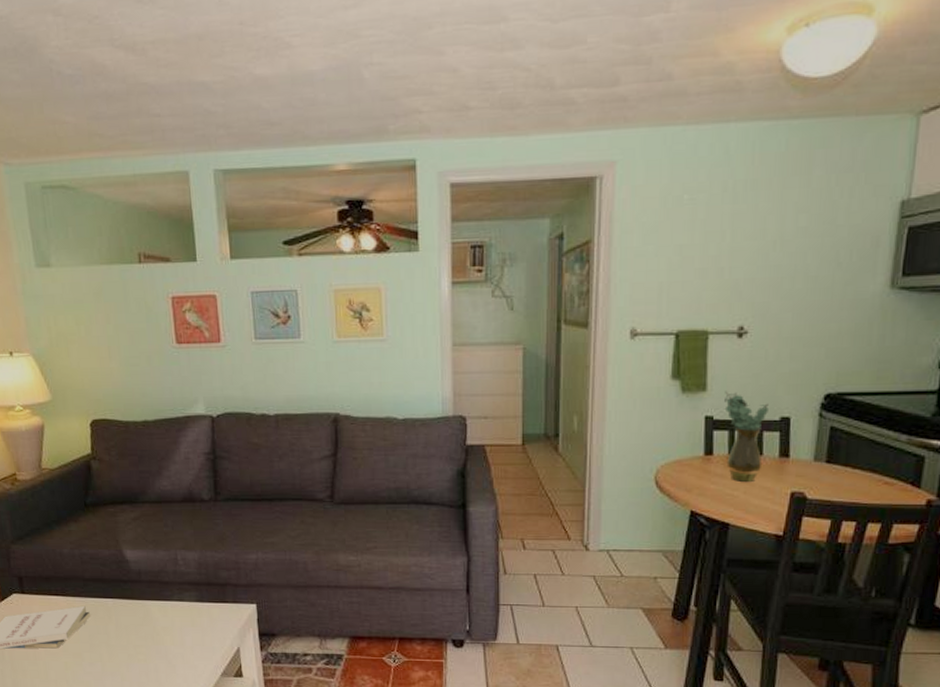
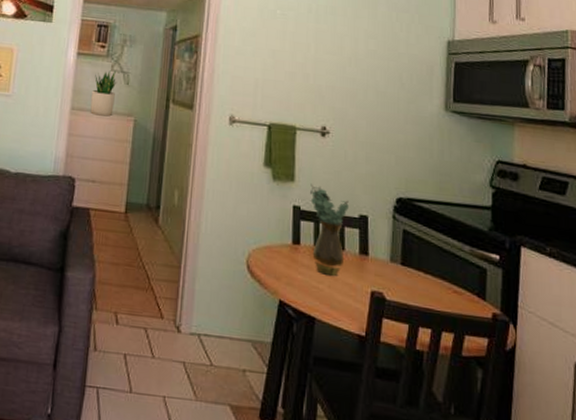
planter: none [473,296,499,349] -> present [90,70,116,117]

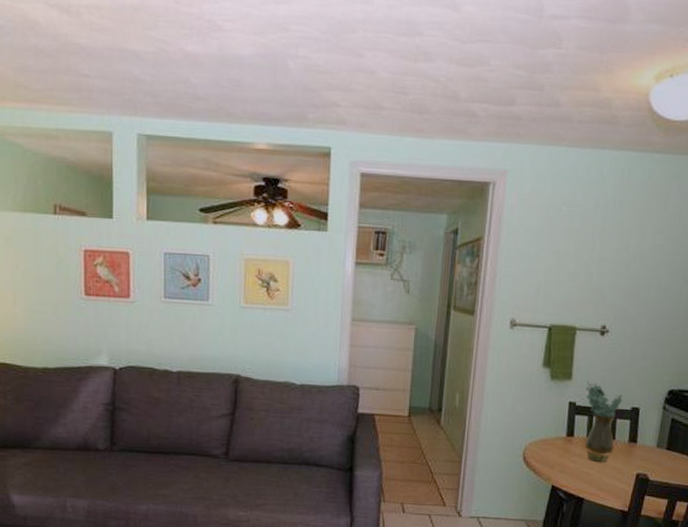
planter: present [90,70,116,117] -> none [371,279,396,326]

